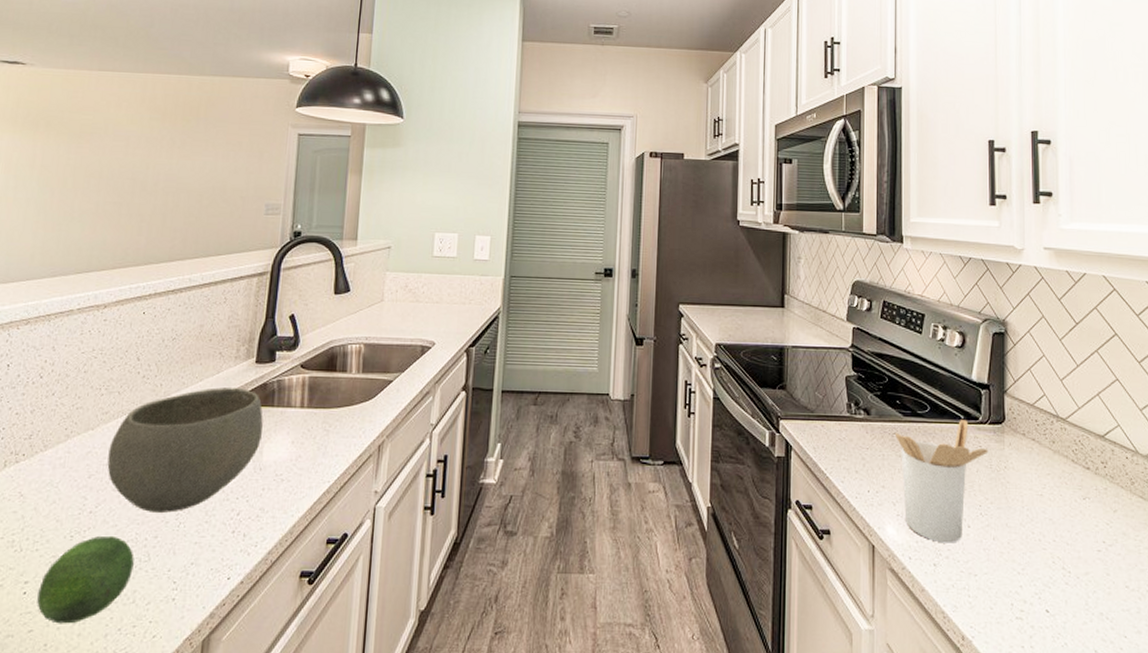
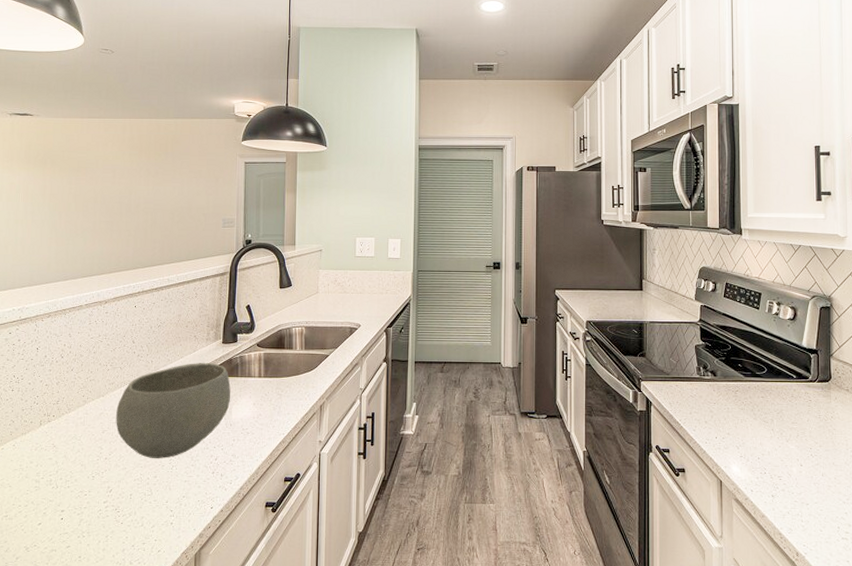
fruit: present [37,535,134,624] -> none [71,476,140,542]
utensil holder: present [895,420,989,543] -> none [738,379,817,479]

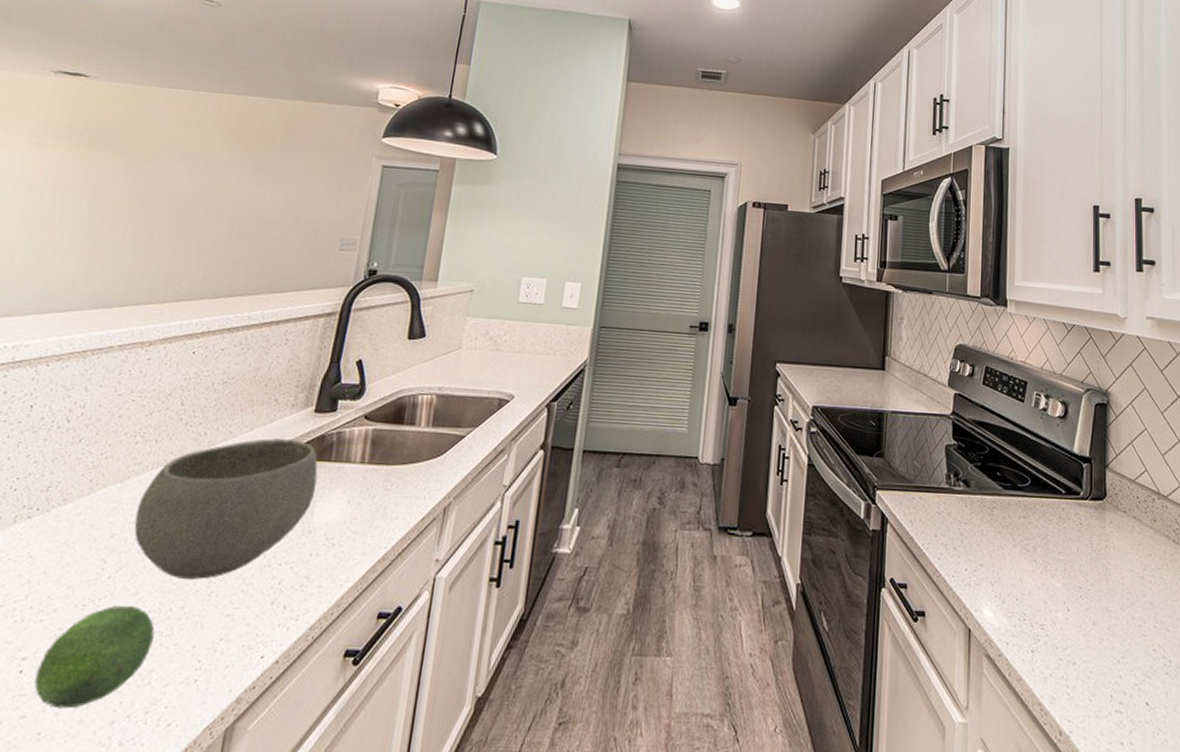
fruit: none [71,476,140,542] -> present [34,605,155,709]

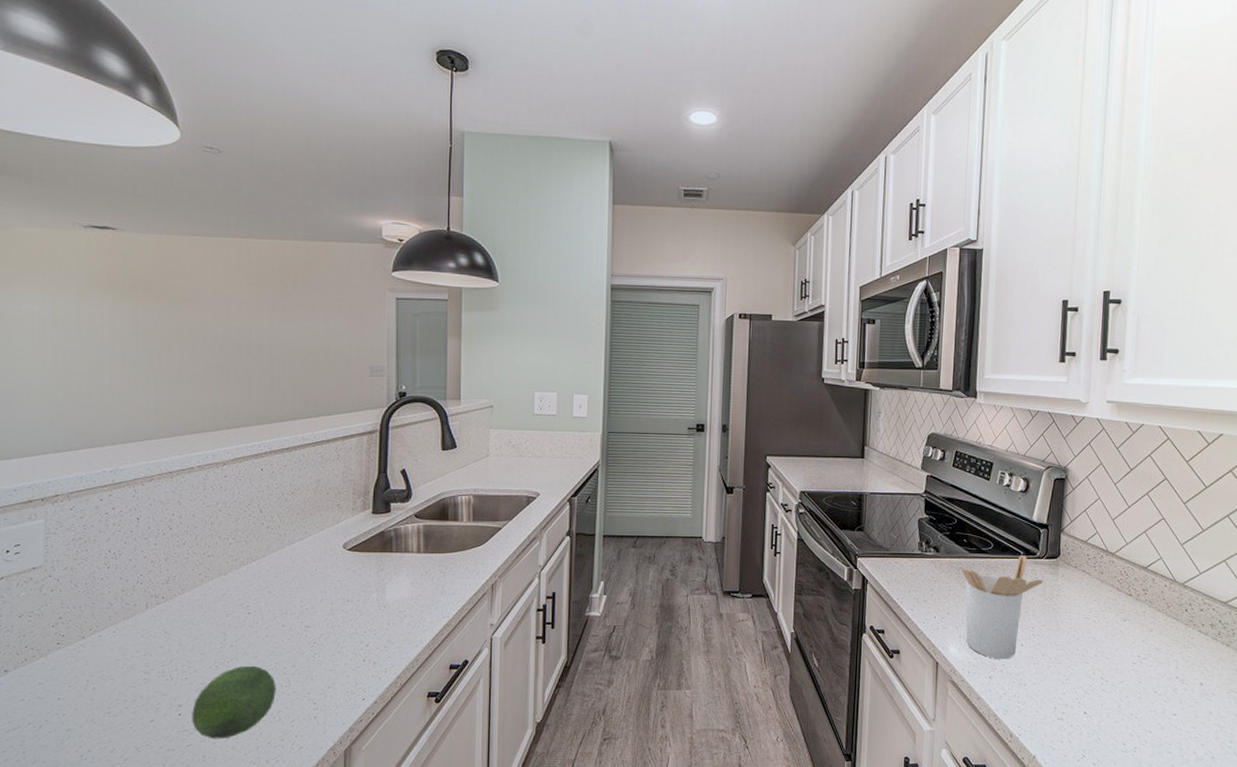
bowl: present [134,438,318,580] -> none [242,536,384,645]
utensil holder: none [995,495,1089,628] -> present [961,555,1044,659]

